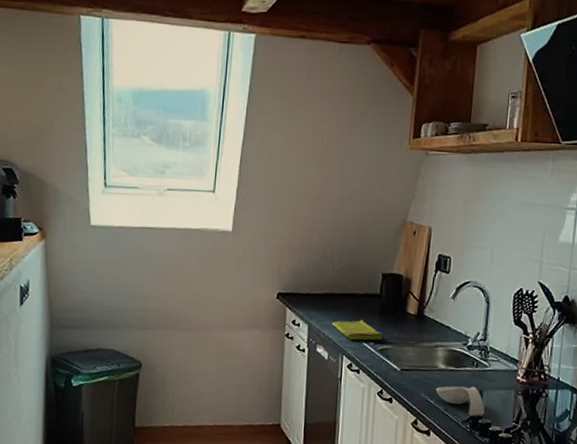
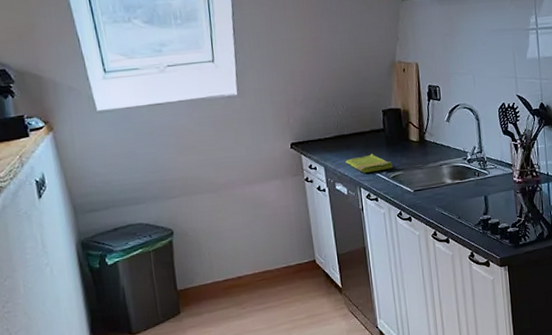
spoon rest: present [435,386,485,416] -> none [447,193,493,219]

